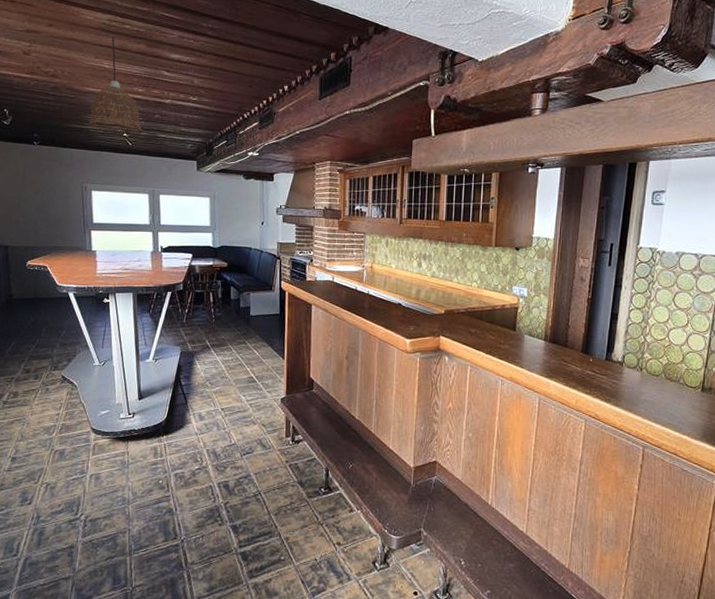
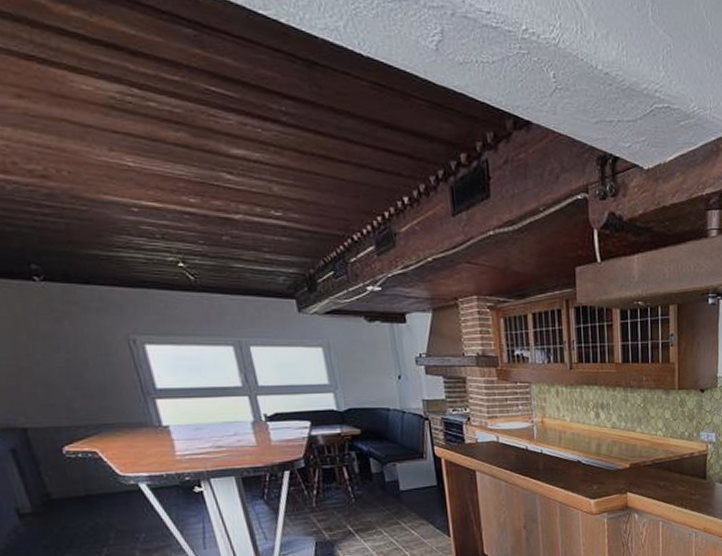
pendant lamp: present [88,37,143,135] -> none [118,119,208,264]

